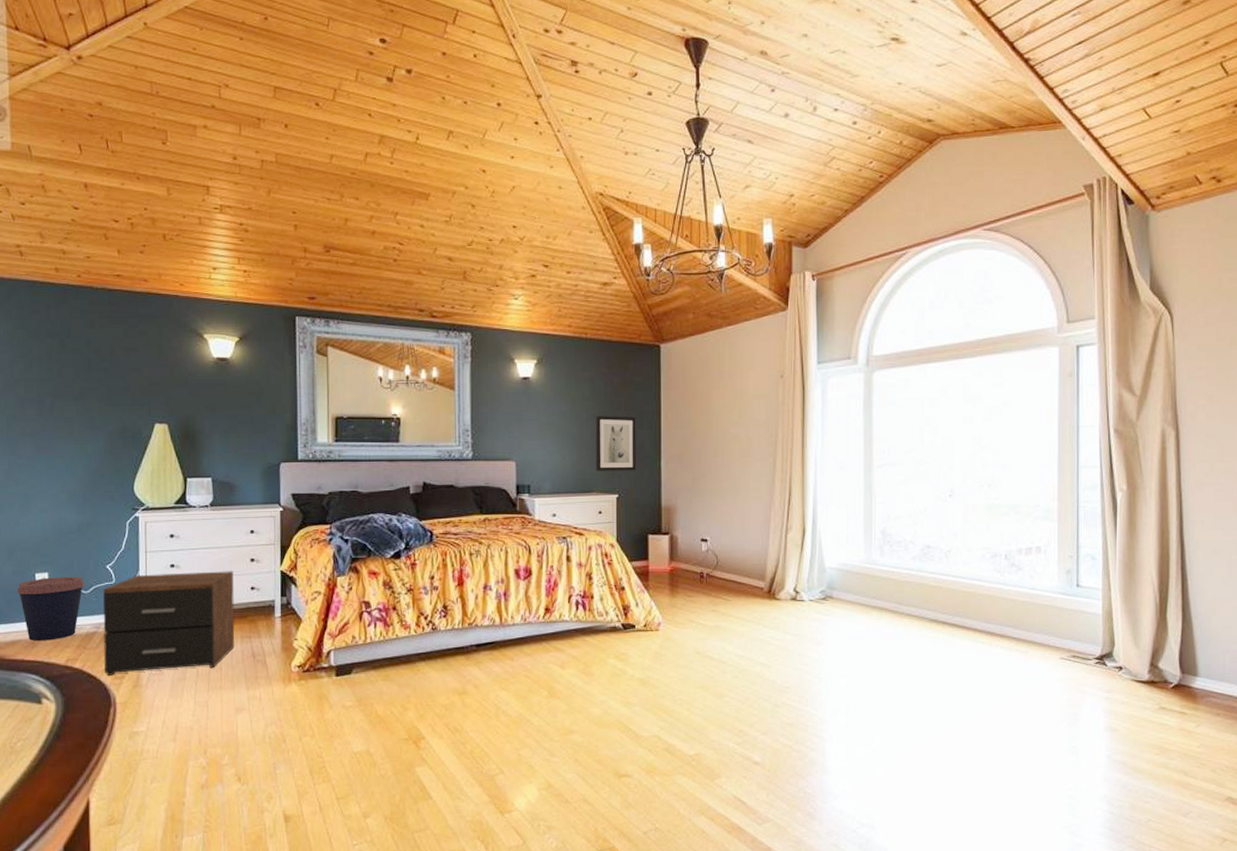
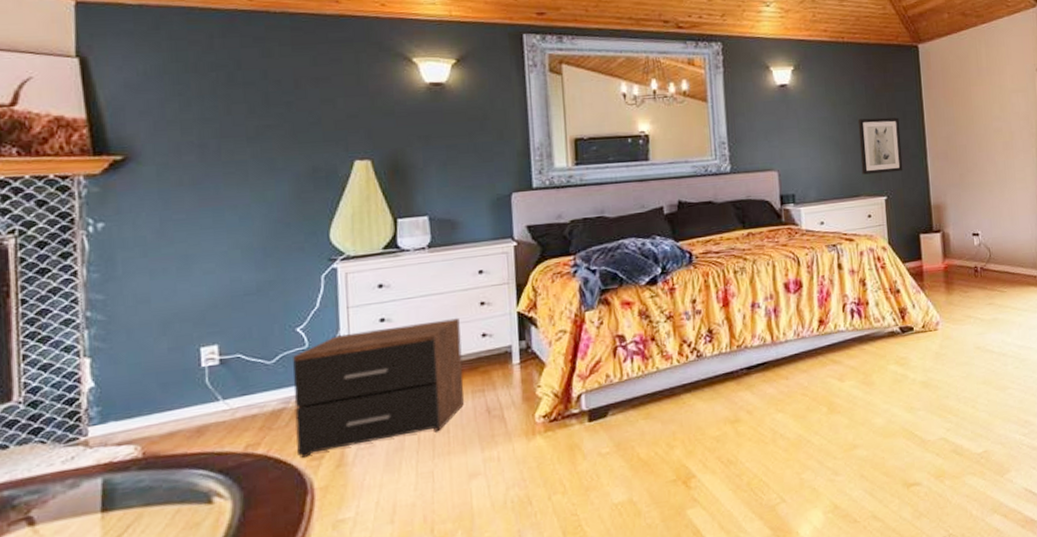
coffee cup: present [17,576,85,641] -> none [175,345,269,429]

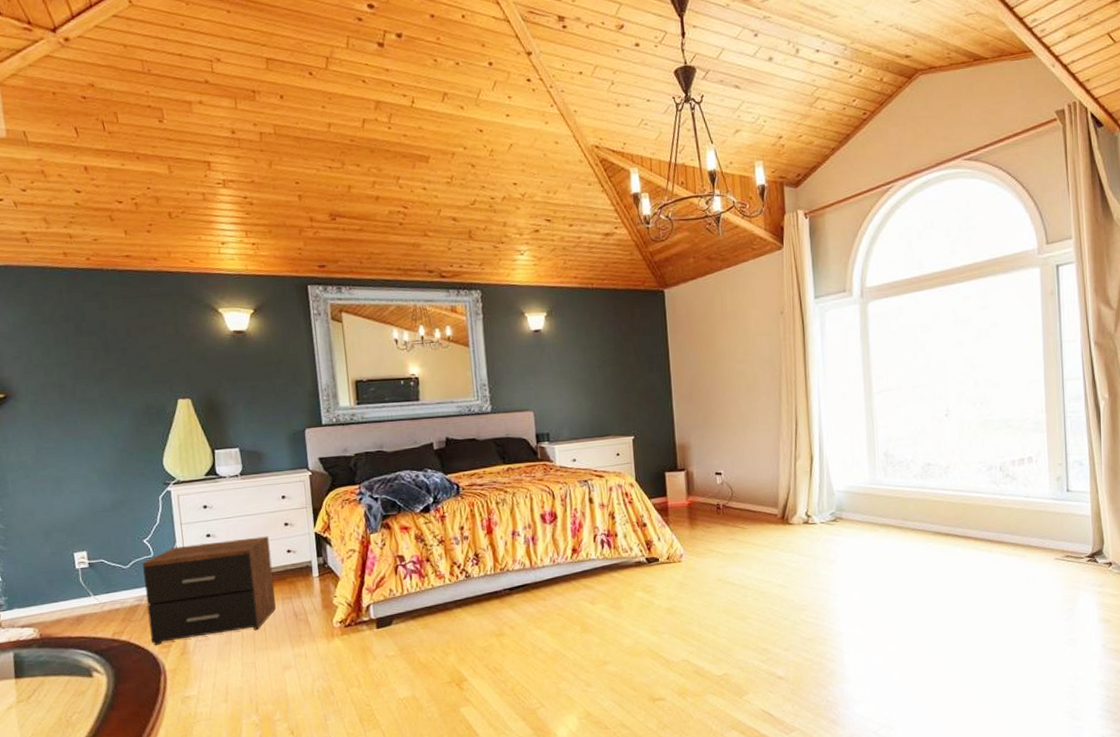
wall art: present [857,117,903,175] -> none [606,361,650,416]

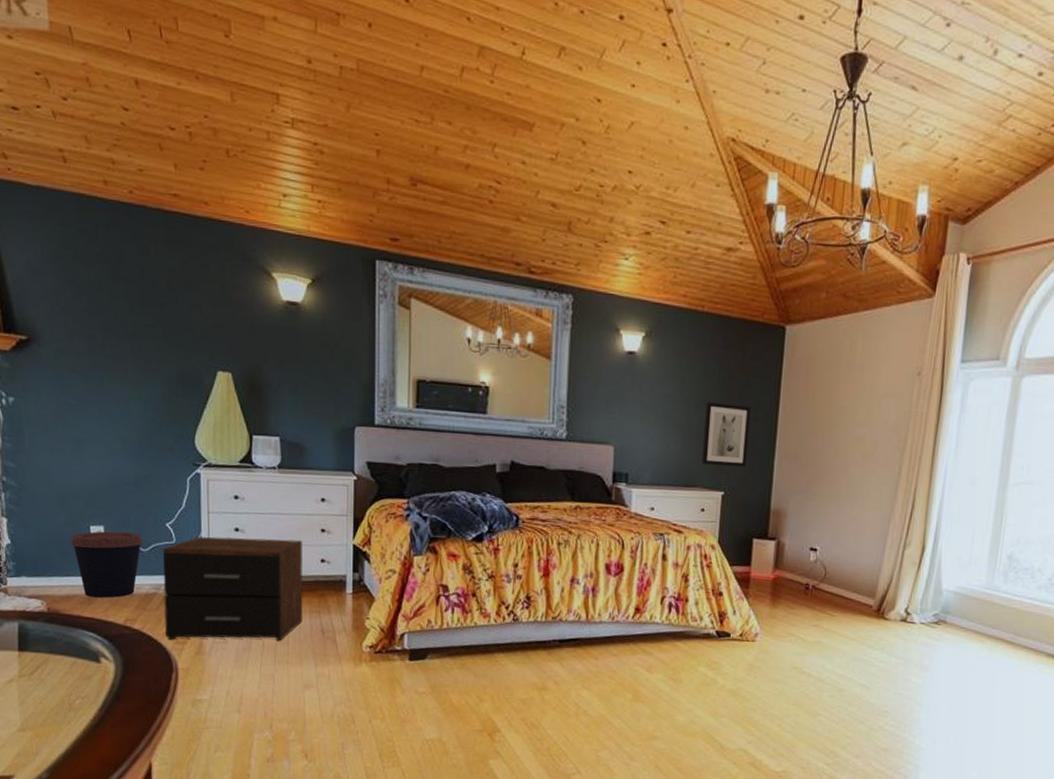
coffee cup: none [57,552,124,618] -> present [71,531,144,598]
wall art: none [606,361,650,416] -> present [701,402,751,467]

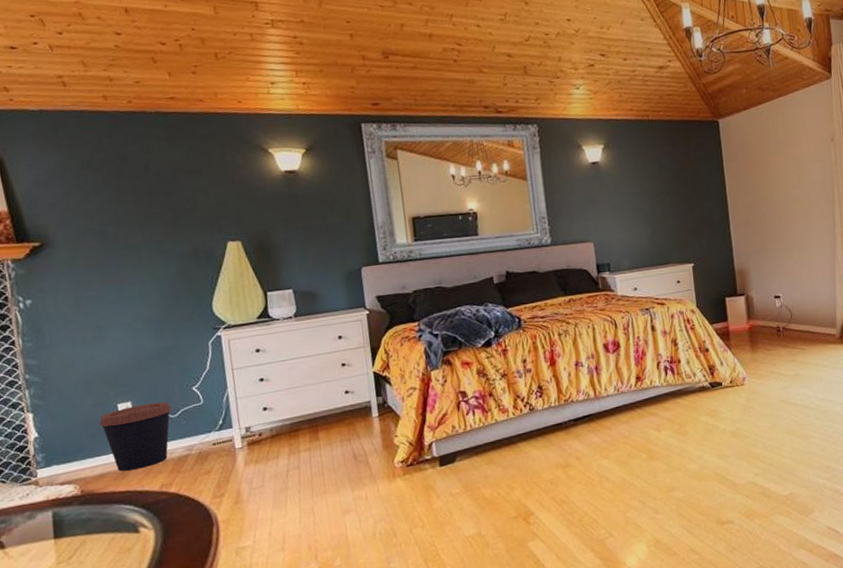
nightstand: present [163,536,303,641] -> none [192,378,334,496]
wall art: present [701,402,751,467] -> none [664,189,708,244]

